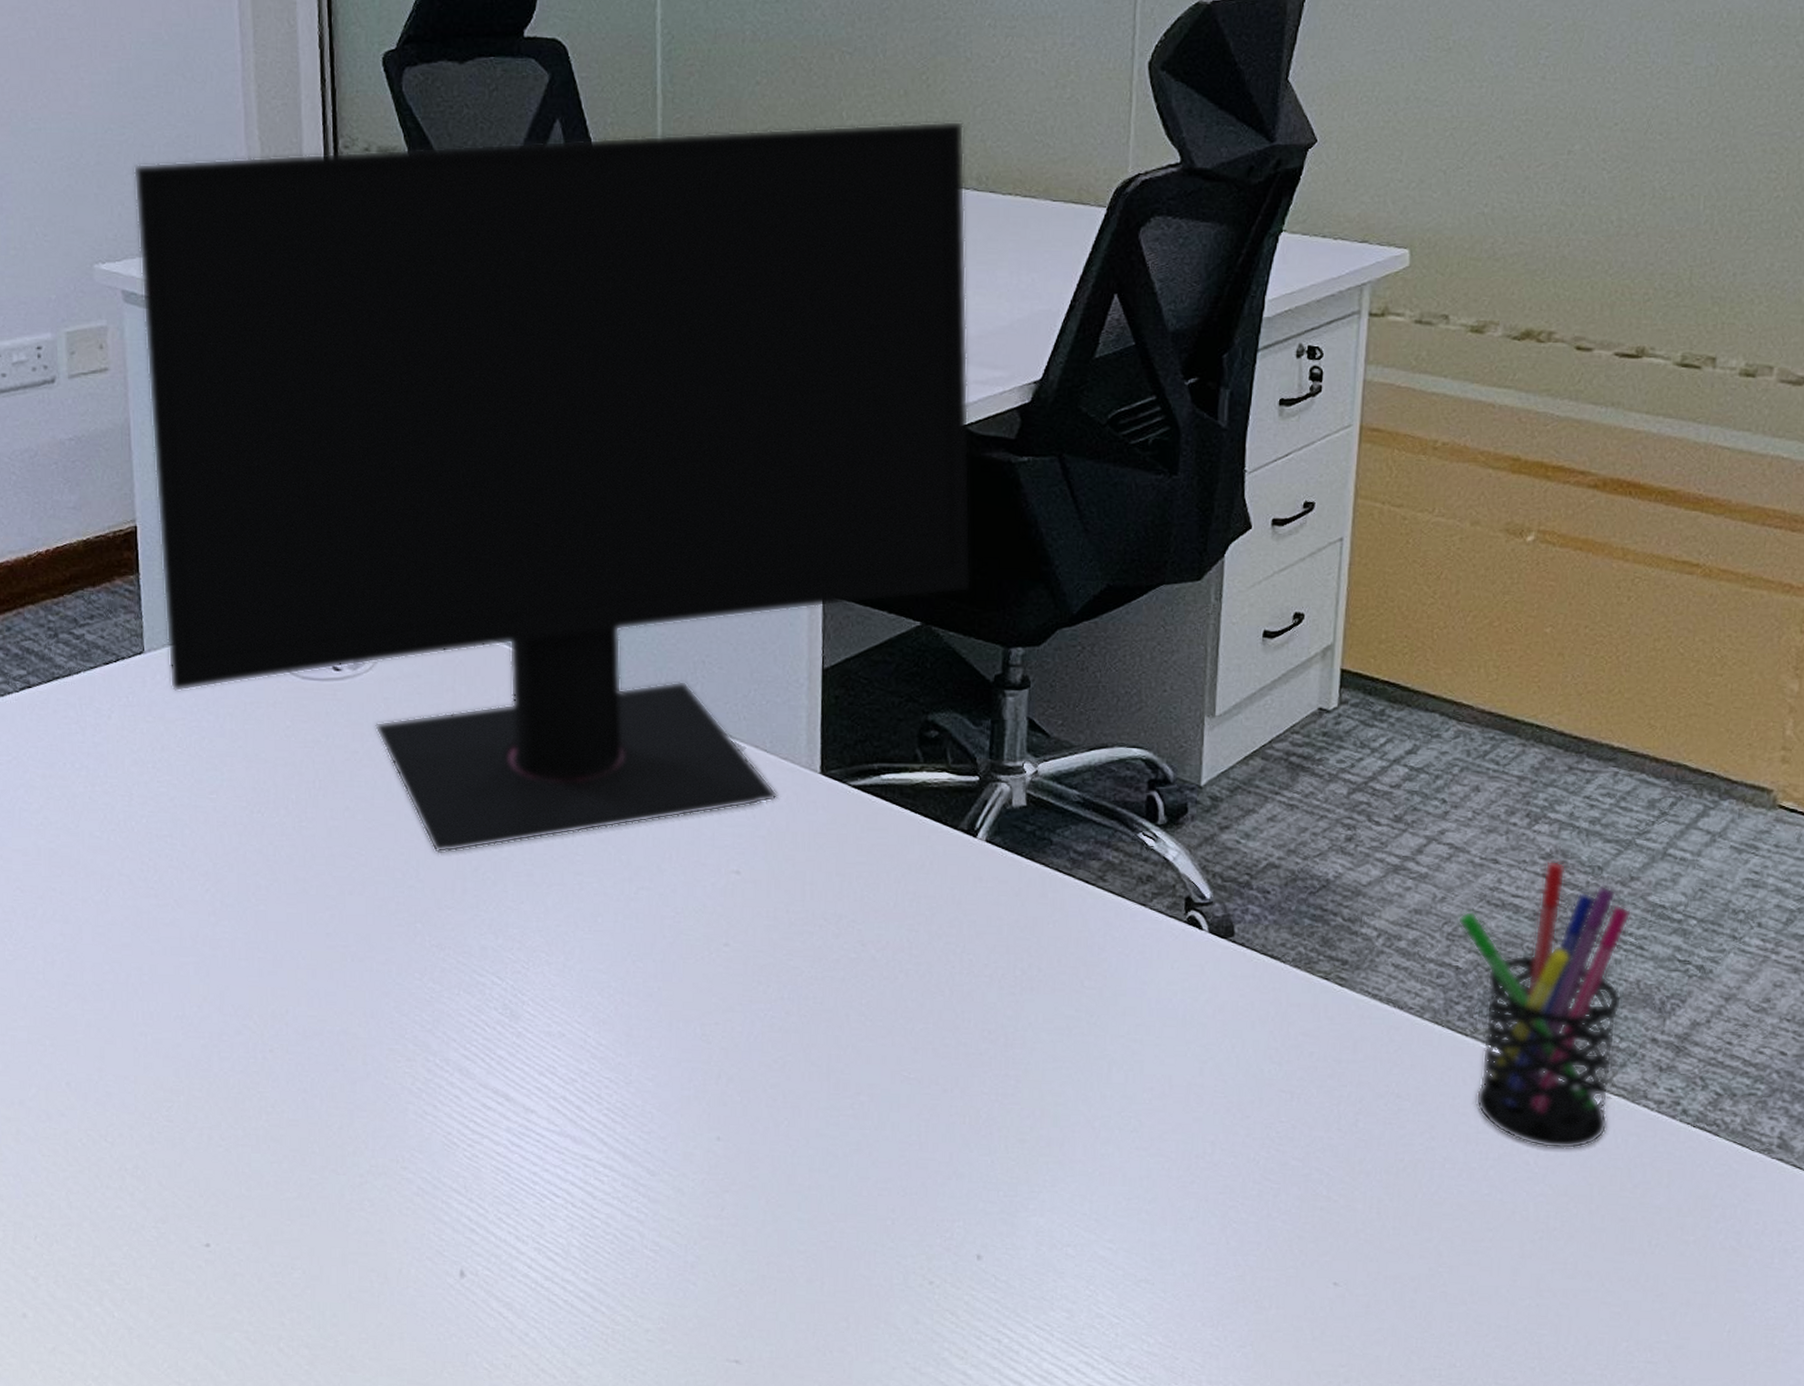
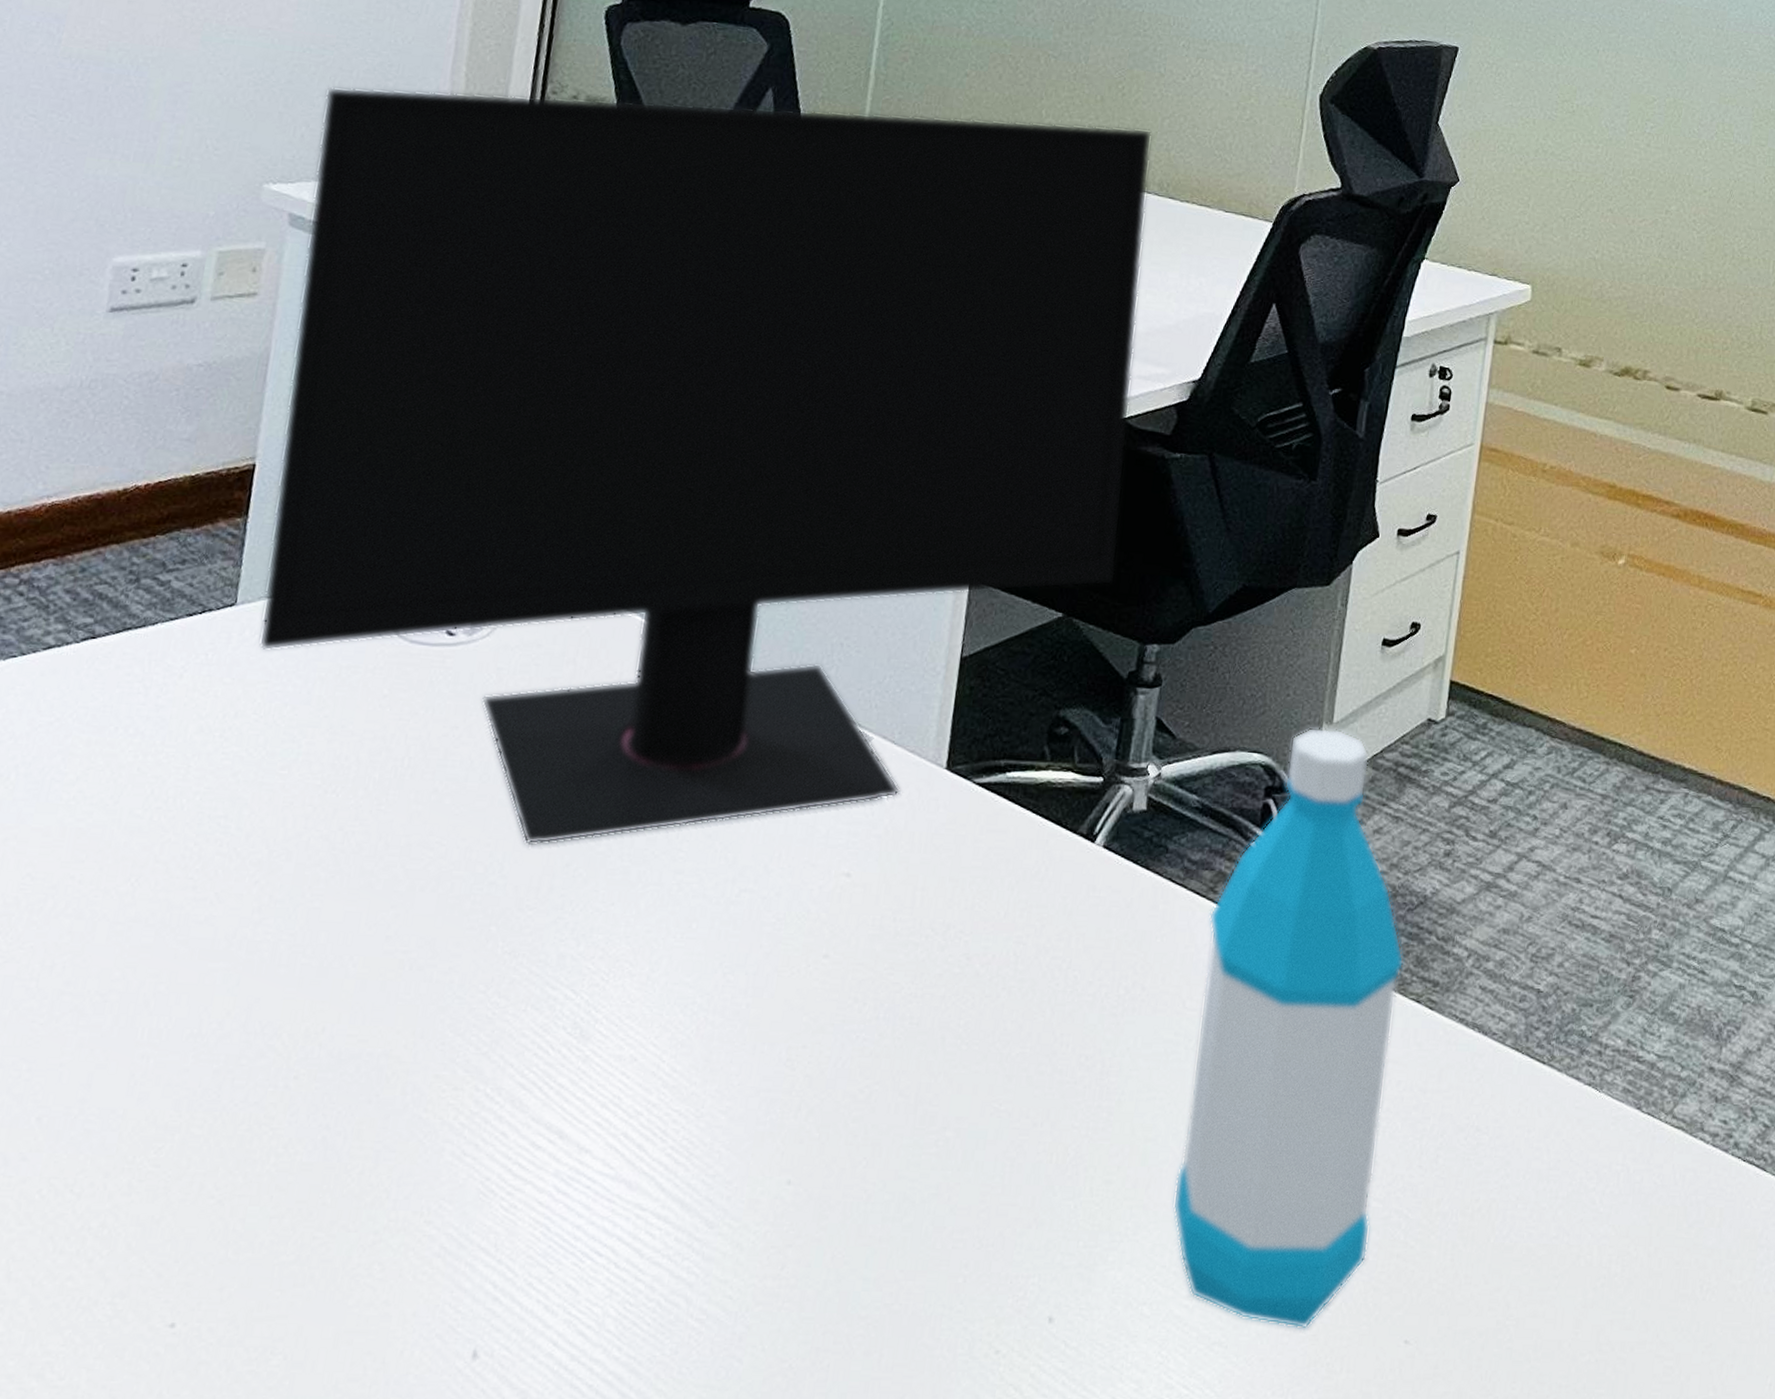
water bottle: none [1088,721,1309,1271] -> present [1172,727,1405,1329]
pen holder: present [1458,860,1631,1149] -> none [1542,881,1695,1186]

